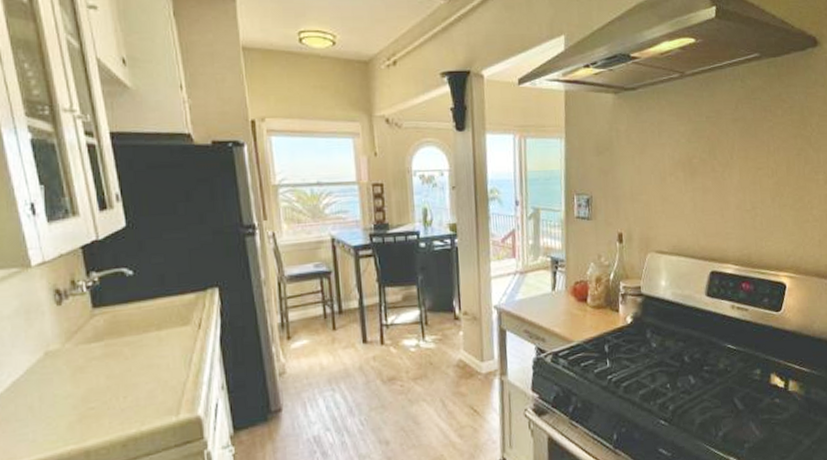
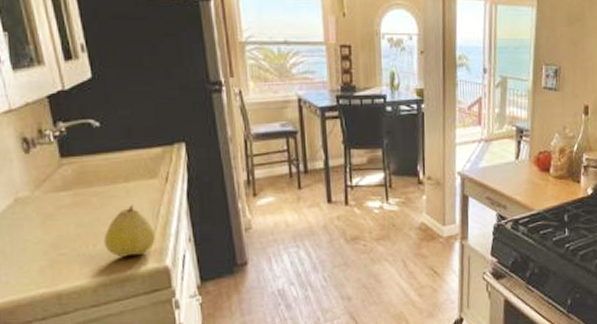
fruit: none [134,353,188,409] -> present [103,205,156,257]

